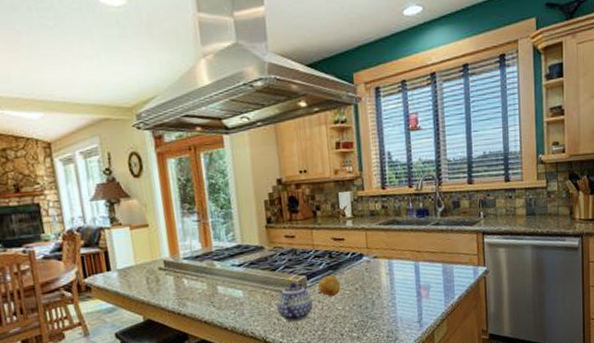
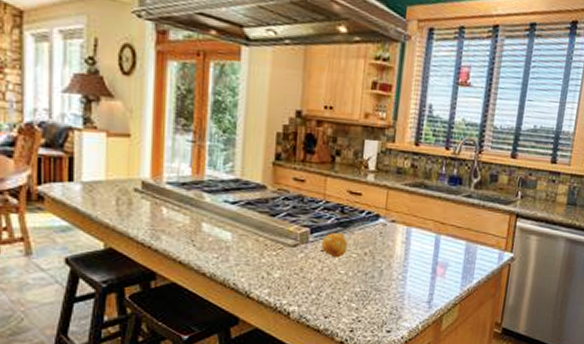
teapot: present [276,282,313,322] -> none [269,234,312,280]

